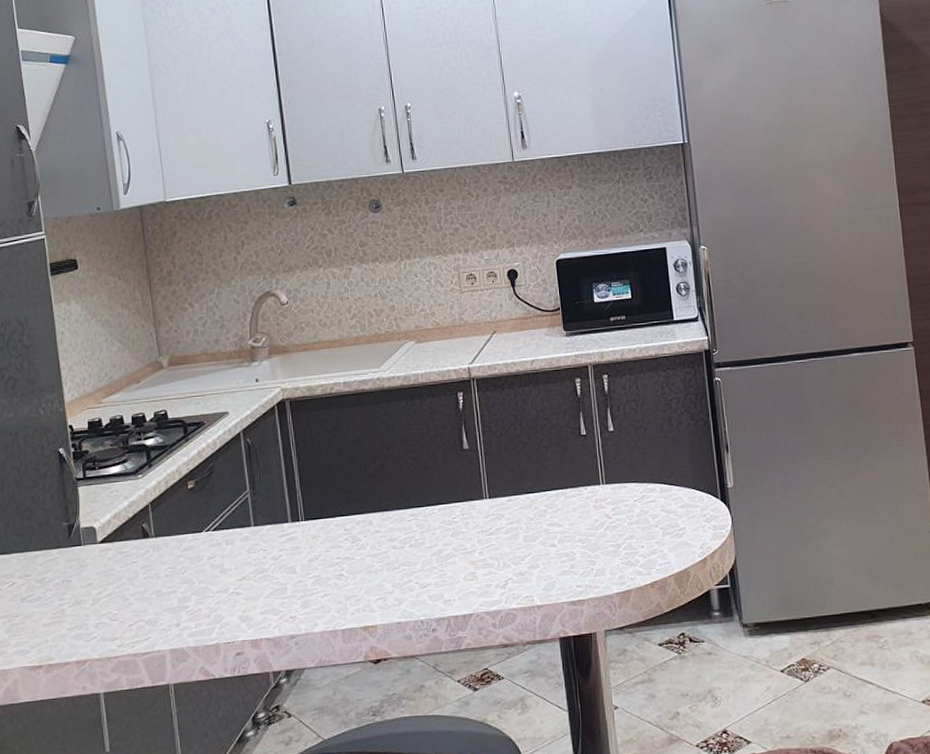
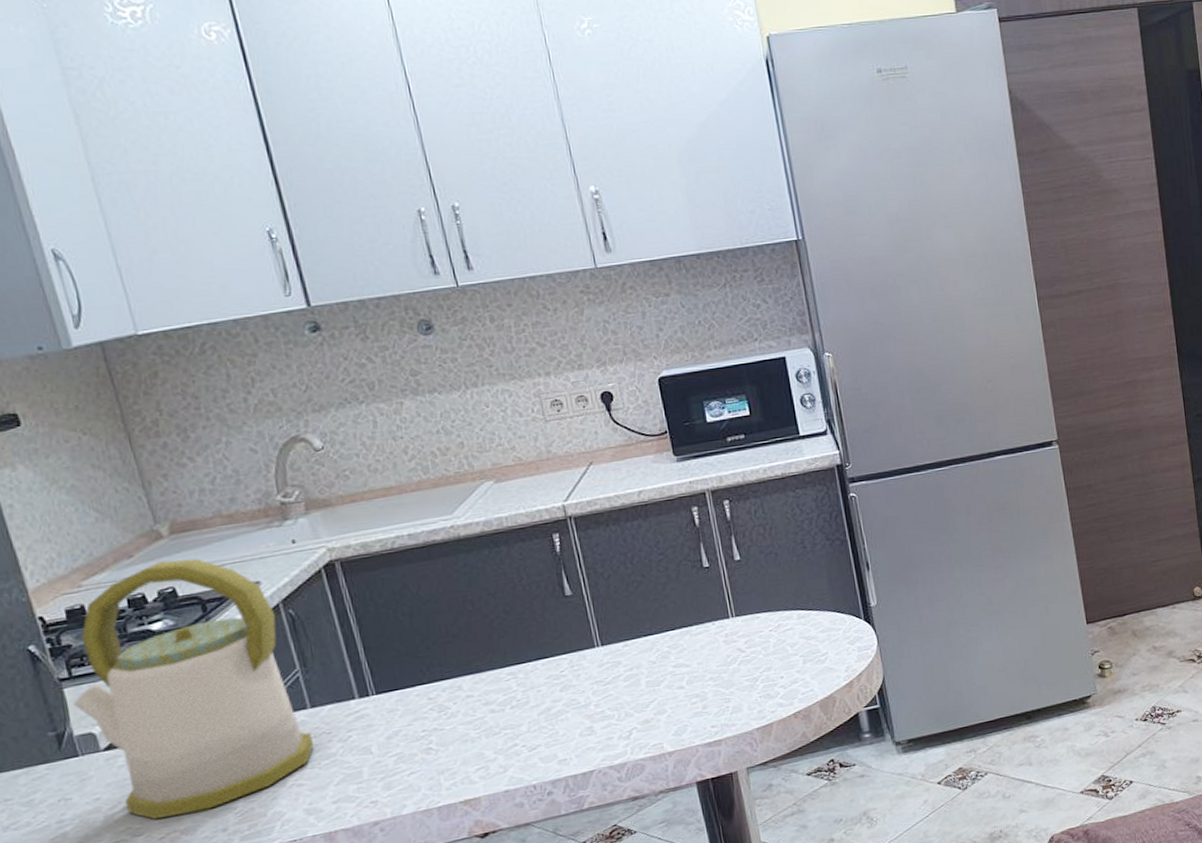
kettle: none [83,387,253,609] -> present [72,558,315,820]

